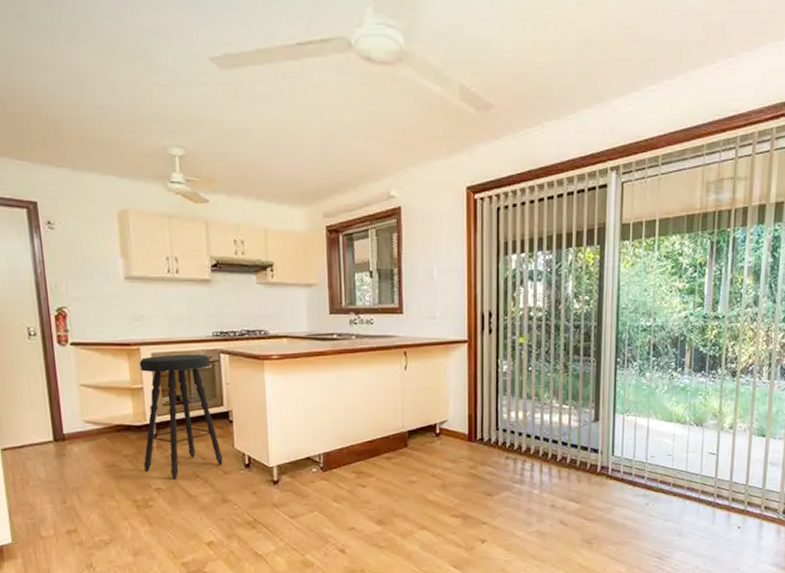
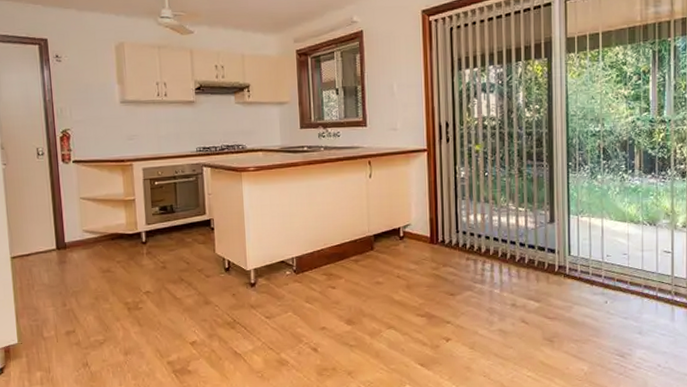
music stool: present [139,354,223,479] -> none [132,167,205,283]

